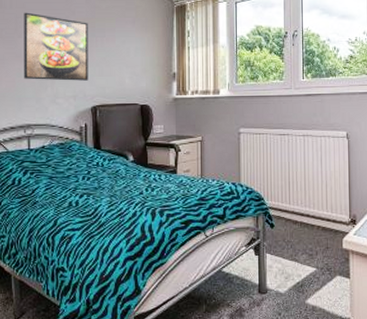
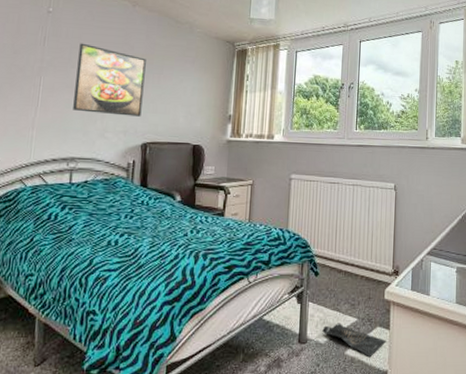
bag: none [282,273,347,306] -> present [322,323,386,358]

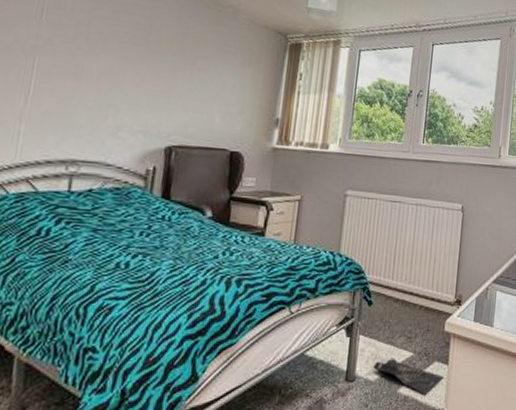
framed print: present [73,43,146,117] -> none [77,19,176,115]

